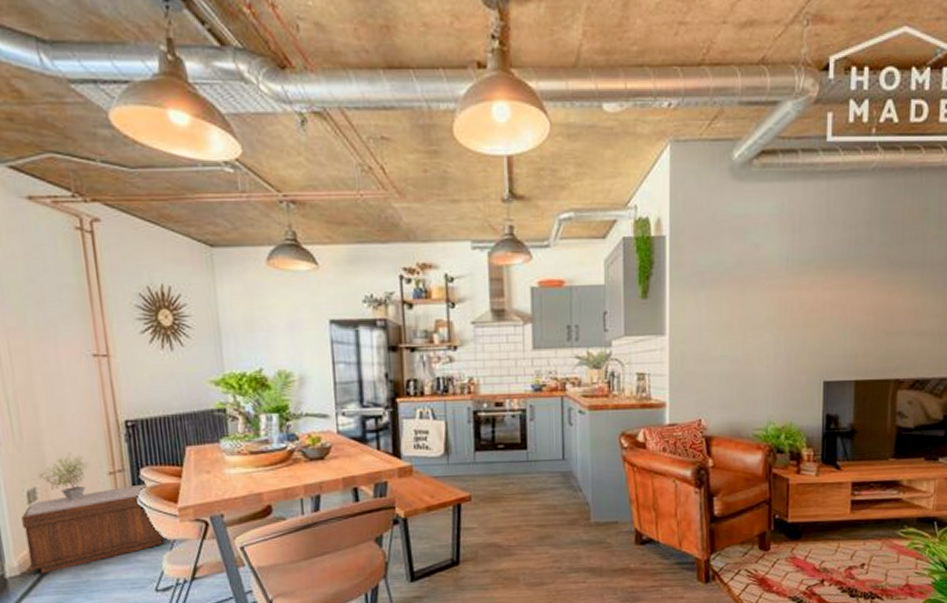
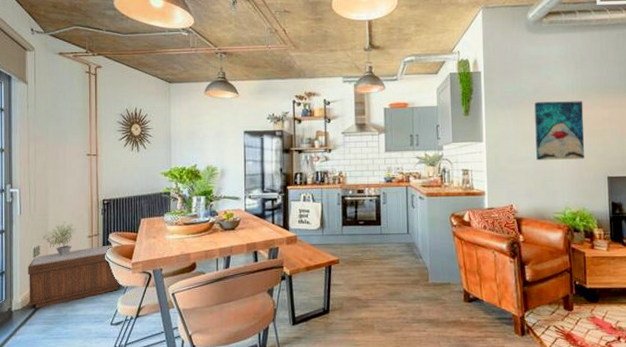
wall art: none [734,279,800,360] -> present [534,101,585,160]

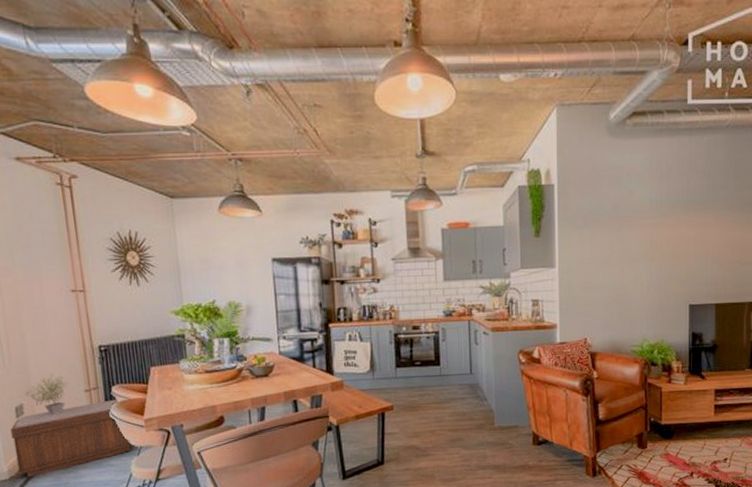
wall art: present [534,101,585,160] -> none [614,219,667,288]

